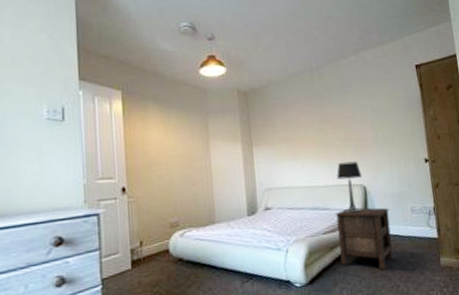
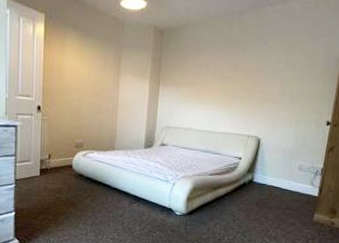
nightstand: present [335,207,394,270] -> none [221,156,278,215]
table lamp: present [337,161,362,213] -> none [234,113,260,161]

